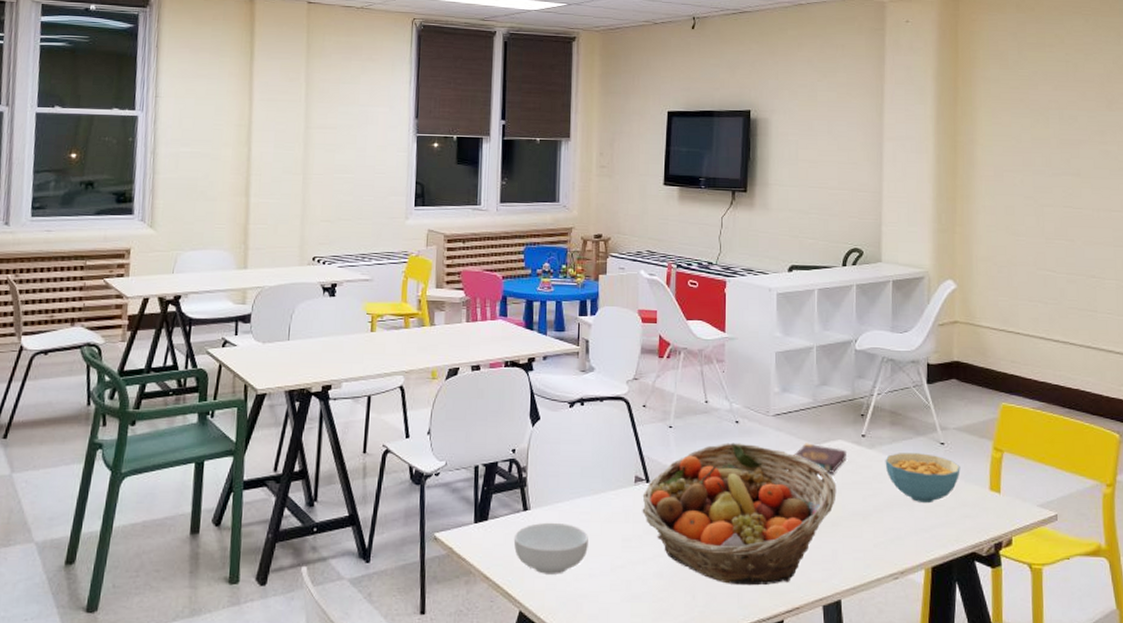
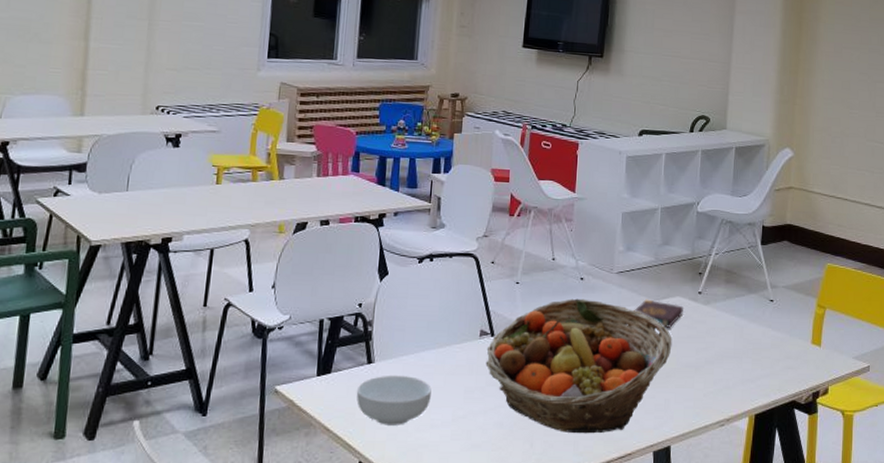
cereal bowl: present [885,453,960,504] -> none [718,309,787,356]

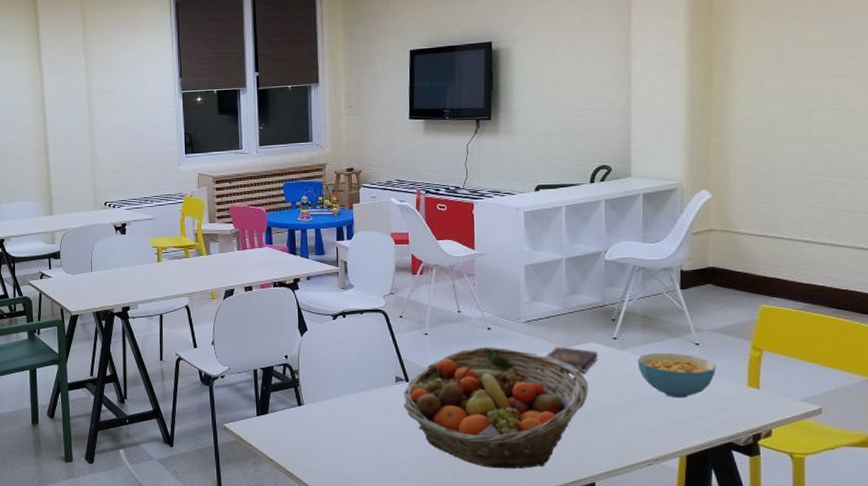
cereal bowl: present [356,375,432,425] -> none [291,415,357,458]
cereal bowl: none [718,309,787,356] -> present [637,353,716,399]

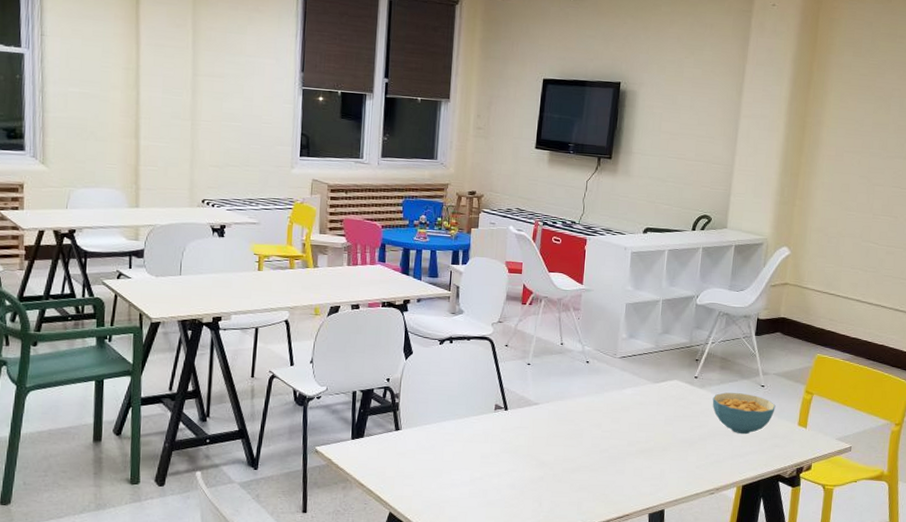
fruit basket: present [403,347,589,469] -> none [500,379,669,497]
book: present [545,346,599,372] -> none [634,381,681,407]

